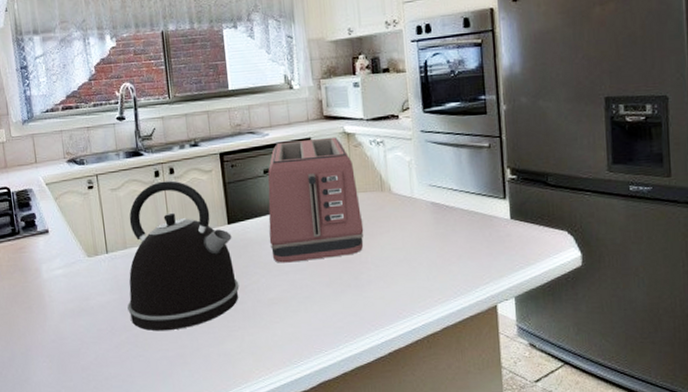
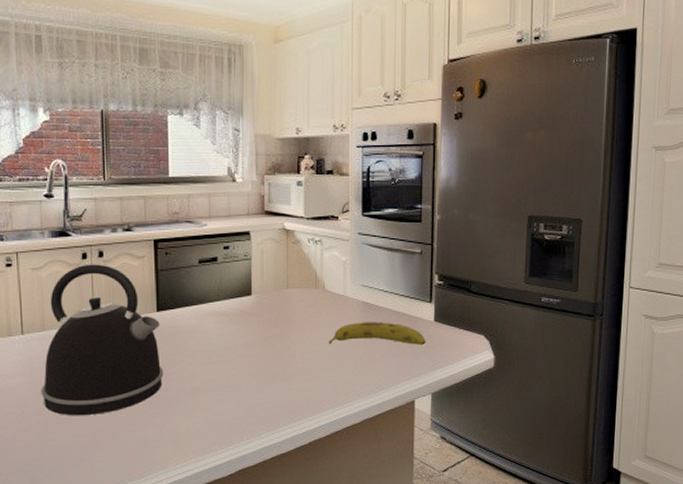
toaster: present [268,137,364,263] -> none [199,232,295,353]
fruit: none [400,222,503,249] -> present [328,322,426,346]

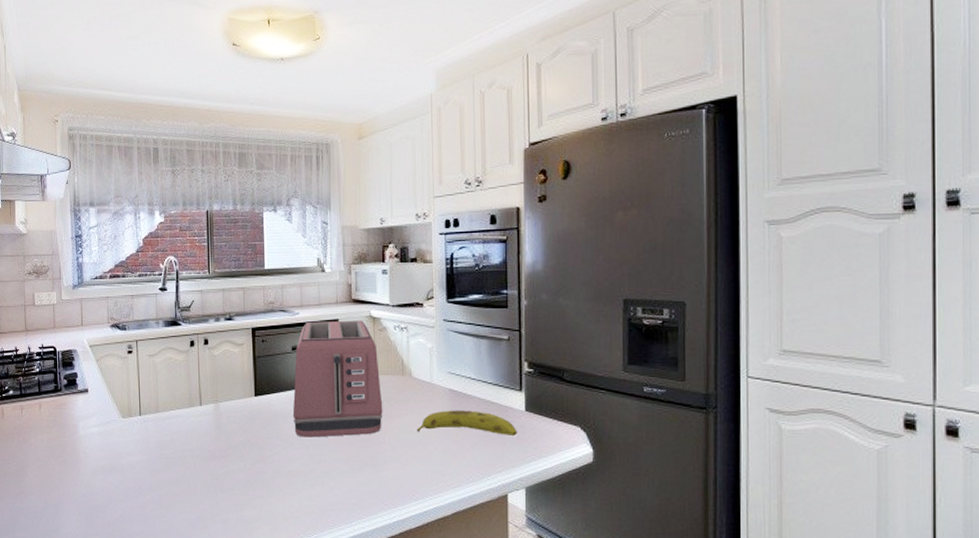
kettle: present [41,264,164,416] -> none [155,351,261,494]
toaster: none [199,232,295,353] -> present [292,320,383,438]

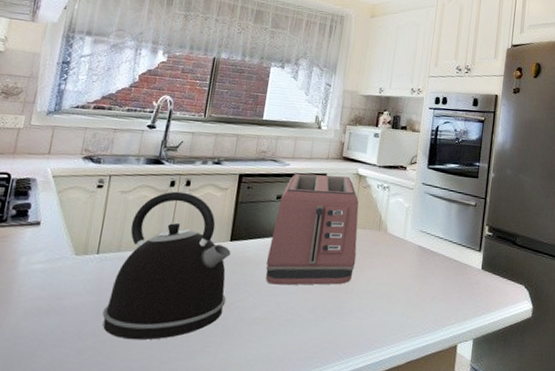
kettle: none [155,351,261,494] -> present [102,191,231,340]
fruit: present [417,410,517,437] -> none [384,265,473,292]

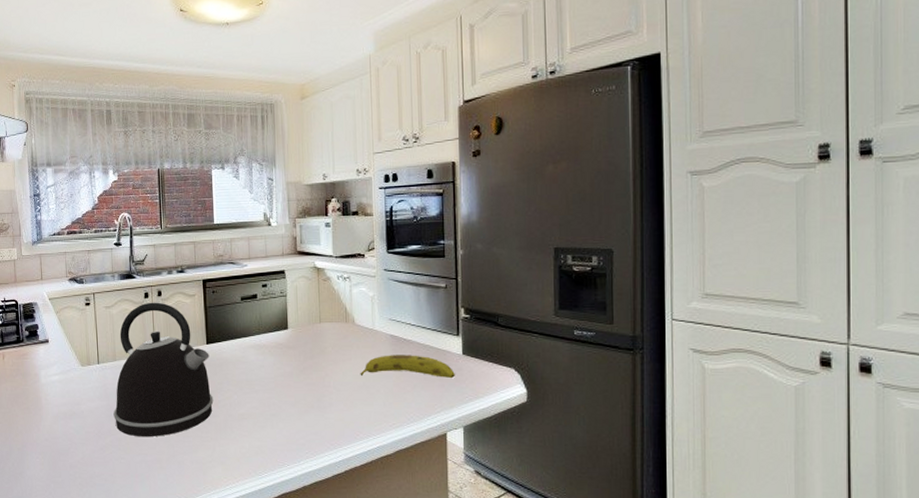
toaster: present [266,173,359,285] -> none [242,271,328,382]
fruit: none [384,265,473,292] -> present [360,355,455,379]

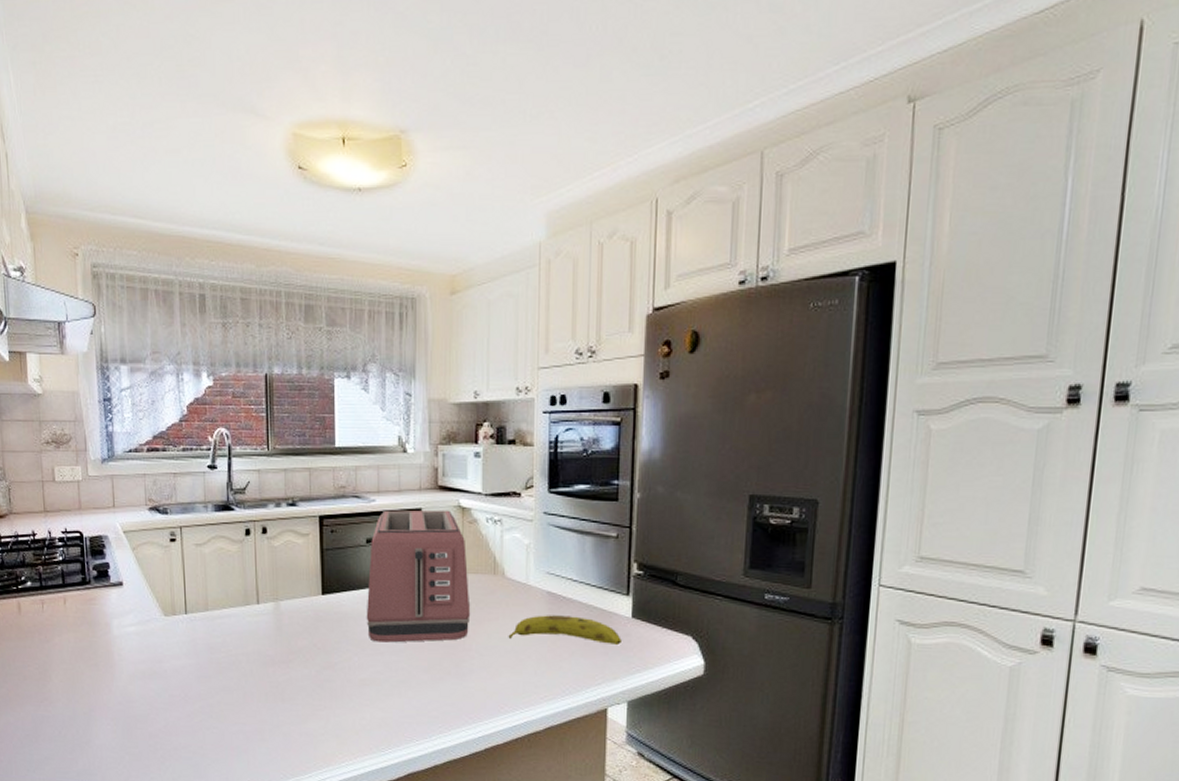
kettle: present [113,302,214,437] -> none [204,541,329,704]
toaster: none [242,271,328,382] -> present [366,509,471,643]

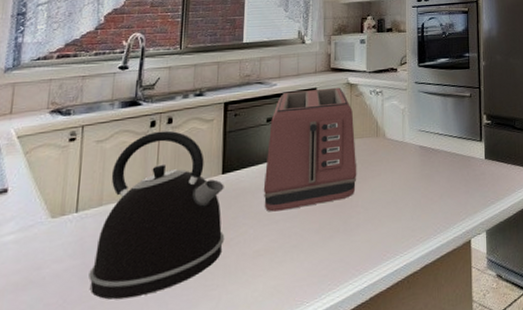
kettle: none [204,541,329,704] -> present [89,130,225,300]
fruit: present [508,615,621,646] -> none [389,163,478,191]

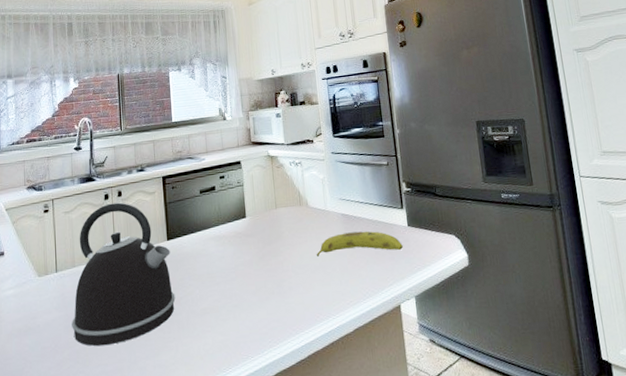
toaster: present [263,87,357,212] -> none [203,159,286,275]
fruit: none [389,163,478,191] -> present [316,231,403,257]

